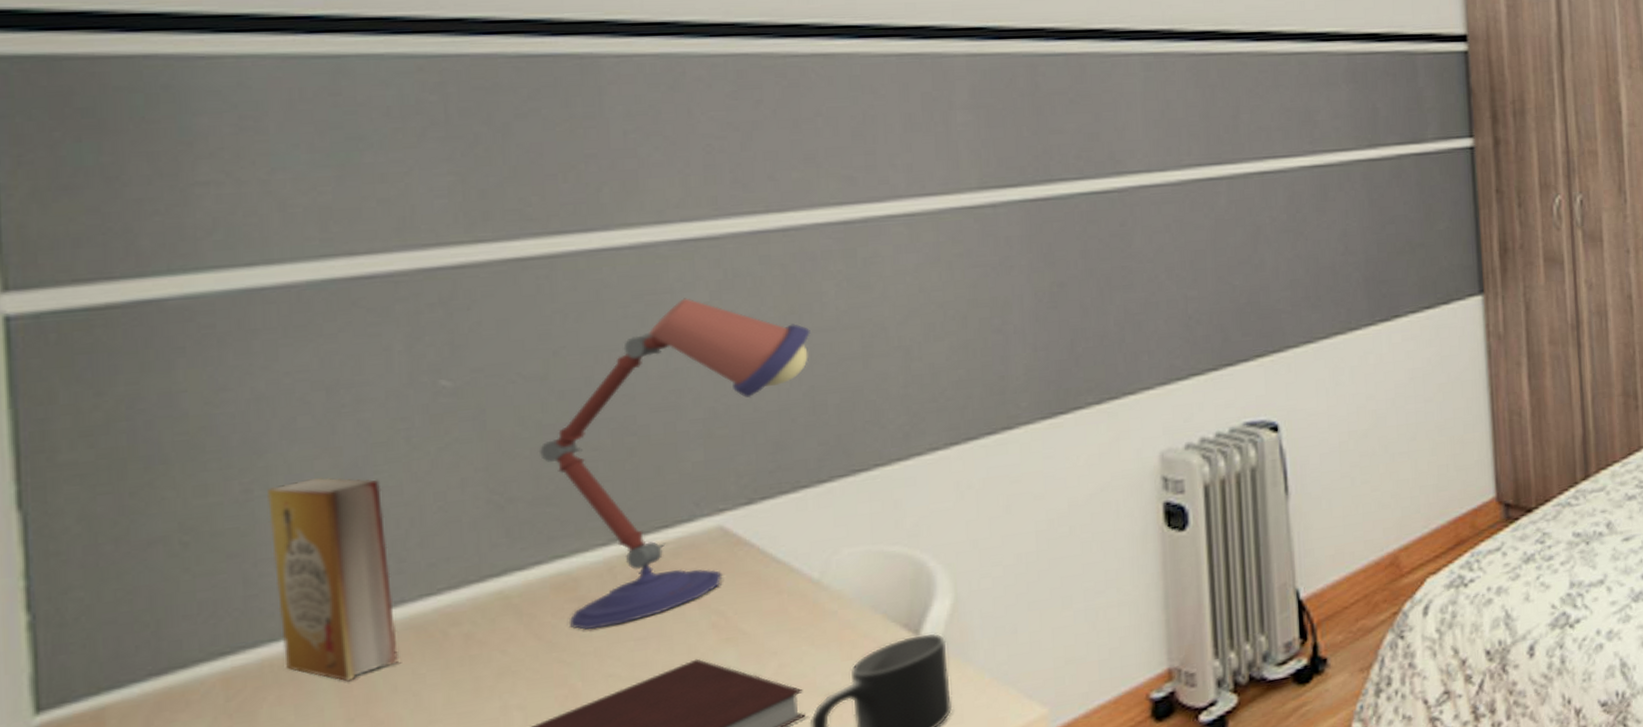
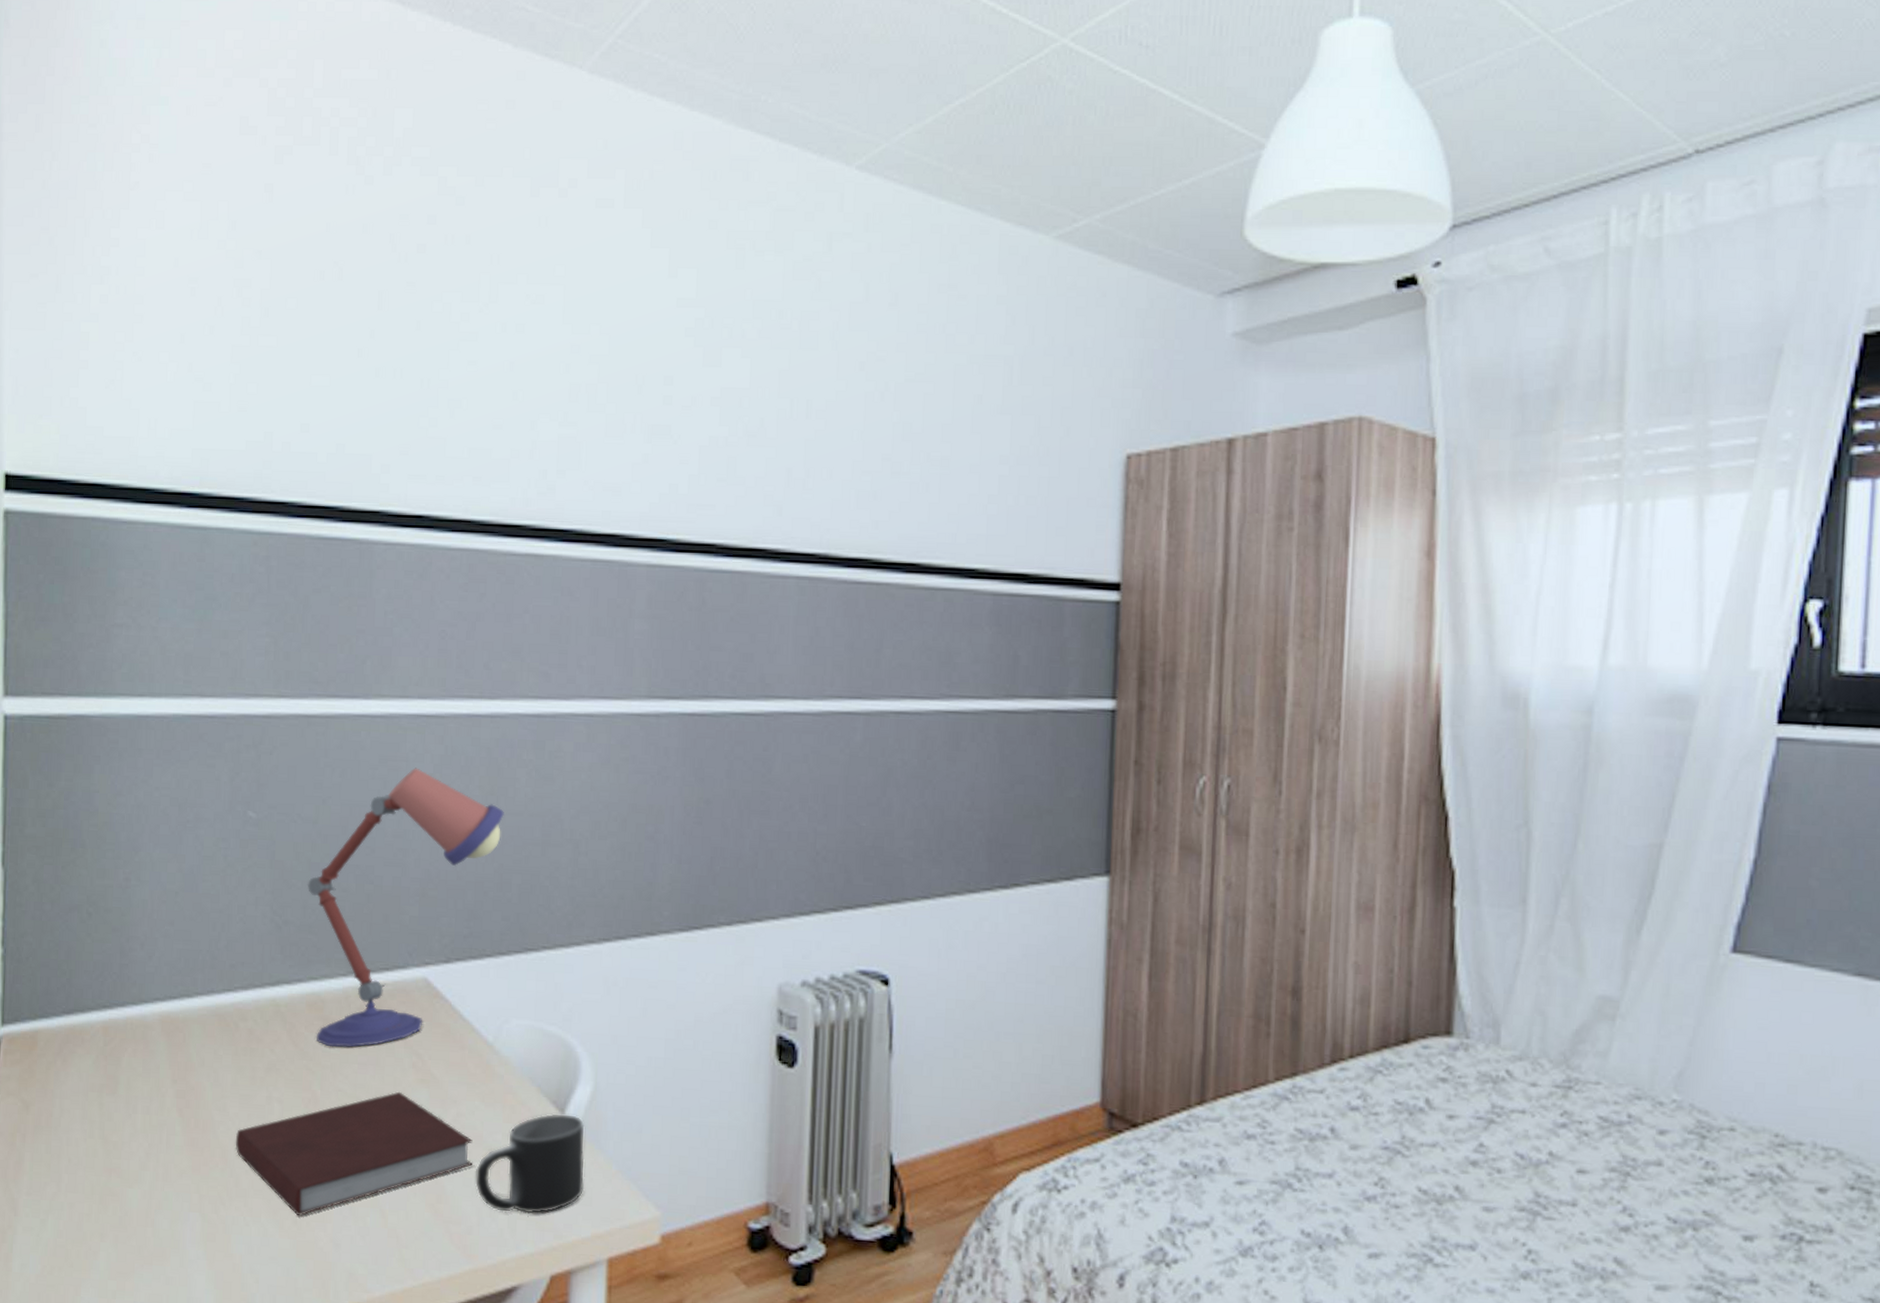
book: present [267,477,398,681] -> none [138,878,207,1049]

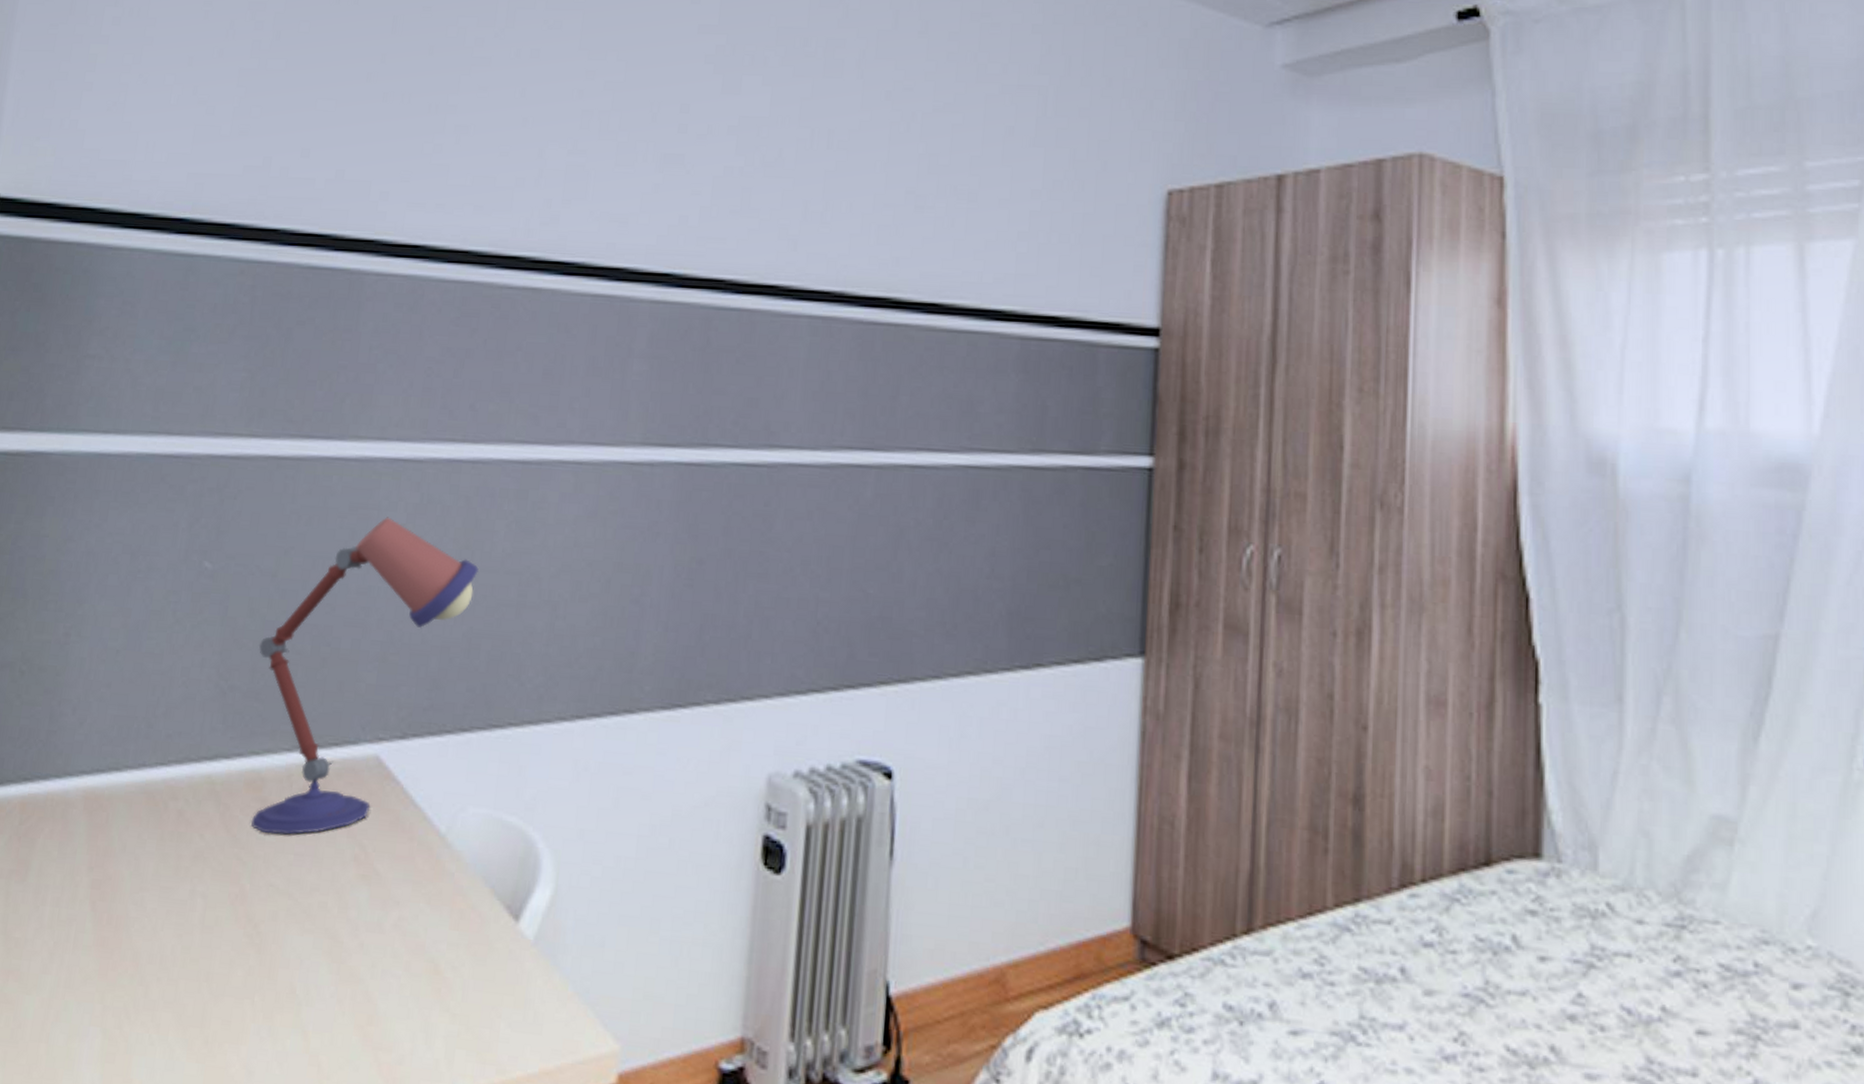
notebook: present [235,1091,473,1216] -> none [149,888,414,1036]
mug: present [474,1113,585,1214] -> none [411,920,541,1043]

